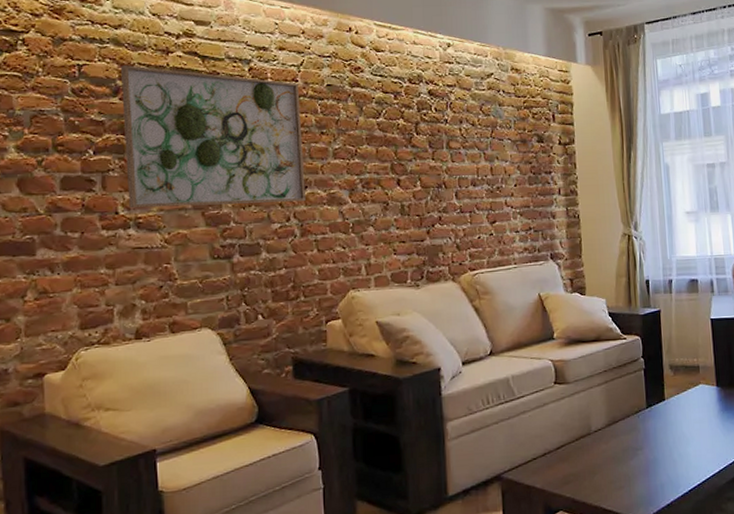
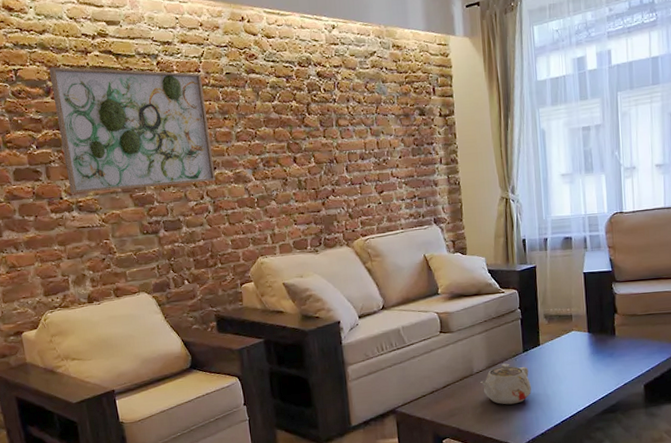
teapot: none [599,420,656,470] -> present [480,363,531,405]

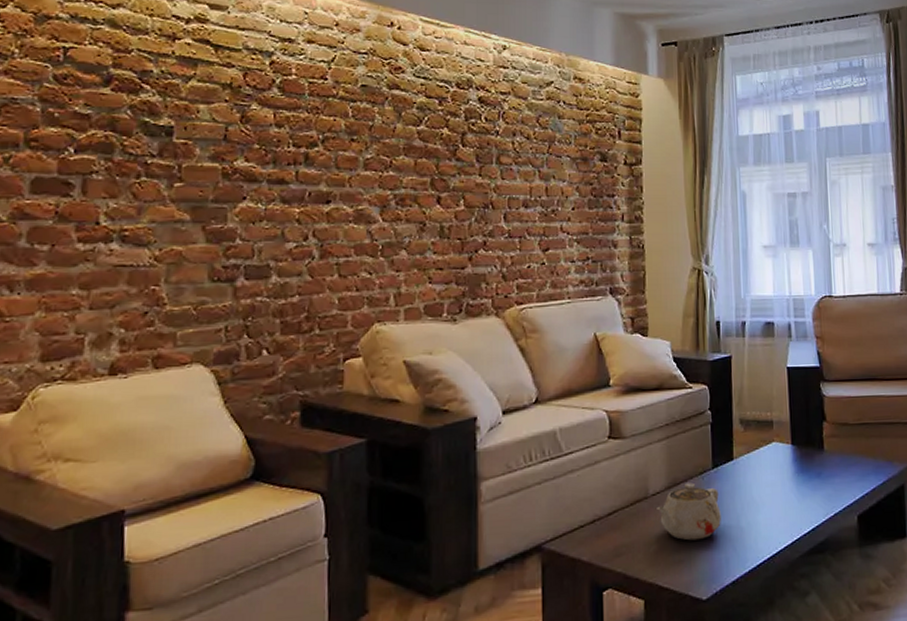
wall art: present [49,67,216,194] -> none [113,51,329,219]

